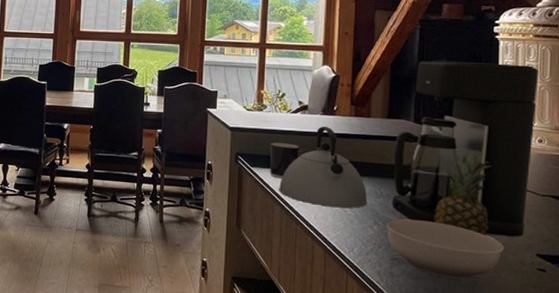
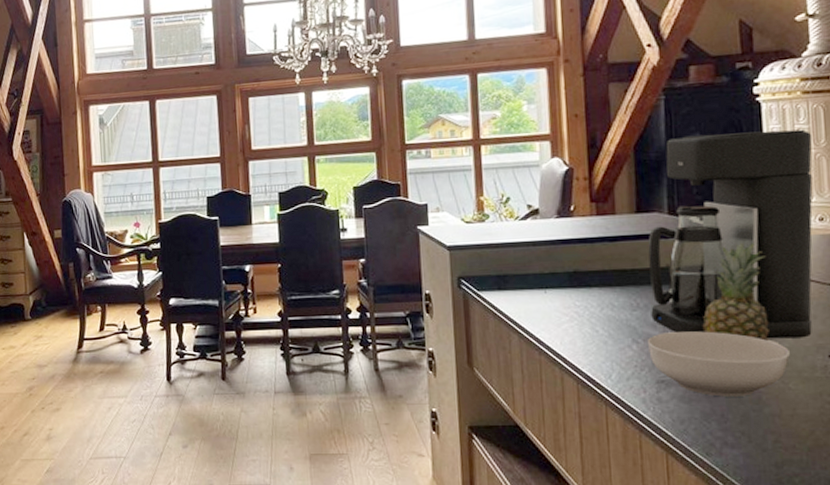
mug: present [269,142,304,179] -> none [497,257,540,302]
kettle: present [278,126,368,209] -> none [513,232,623,329]

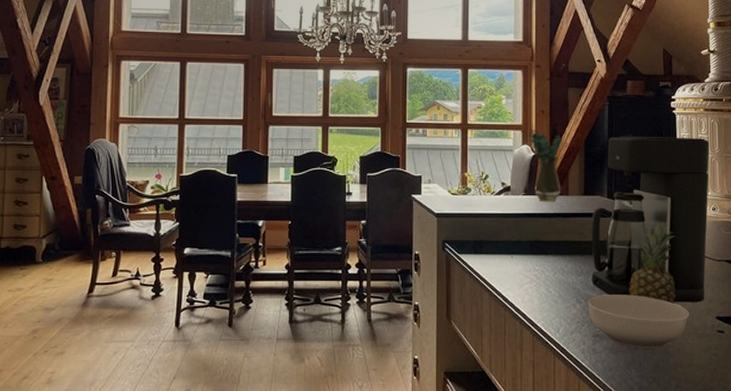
vase: none [559,136,604,225] -> present [529,127,562,202]

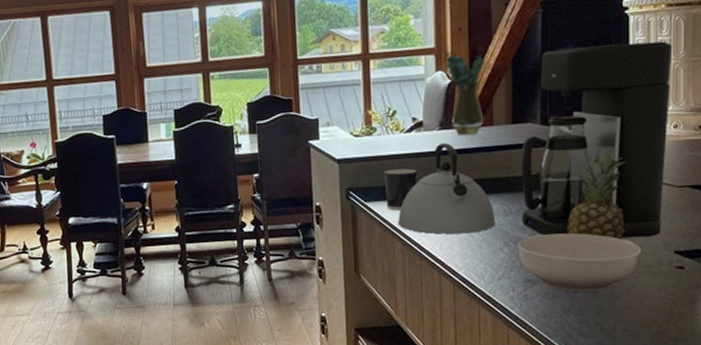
mug: none [475,227,509,264] -> present [383,168,423,211]
kettle: none [485,207,570,289] -> present [397,143,496,235]

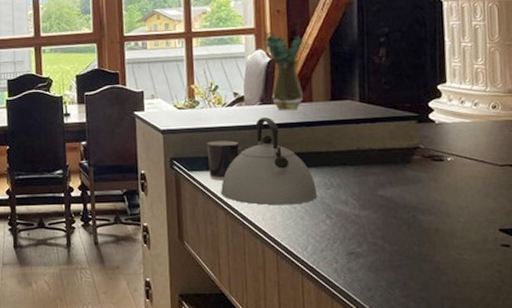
bowl: present [517,233,641,292] -> none [339,207,465,267]
coffee maker: present [521,41,672,239] -> none [341,25,487,215]
fruit: present [566,149,625,240] -> none [388,127,447,216]

